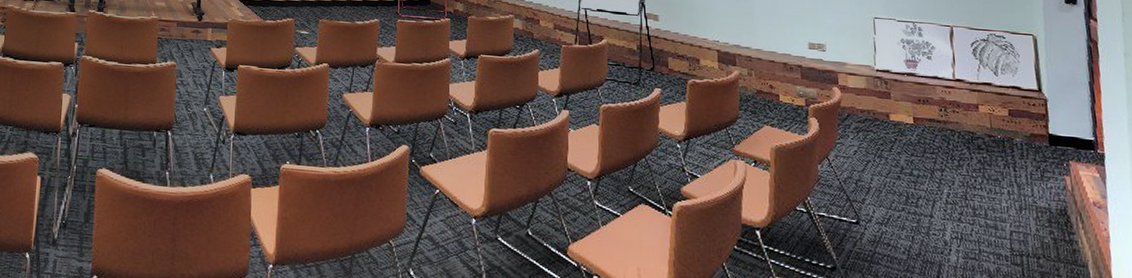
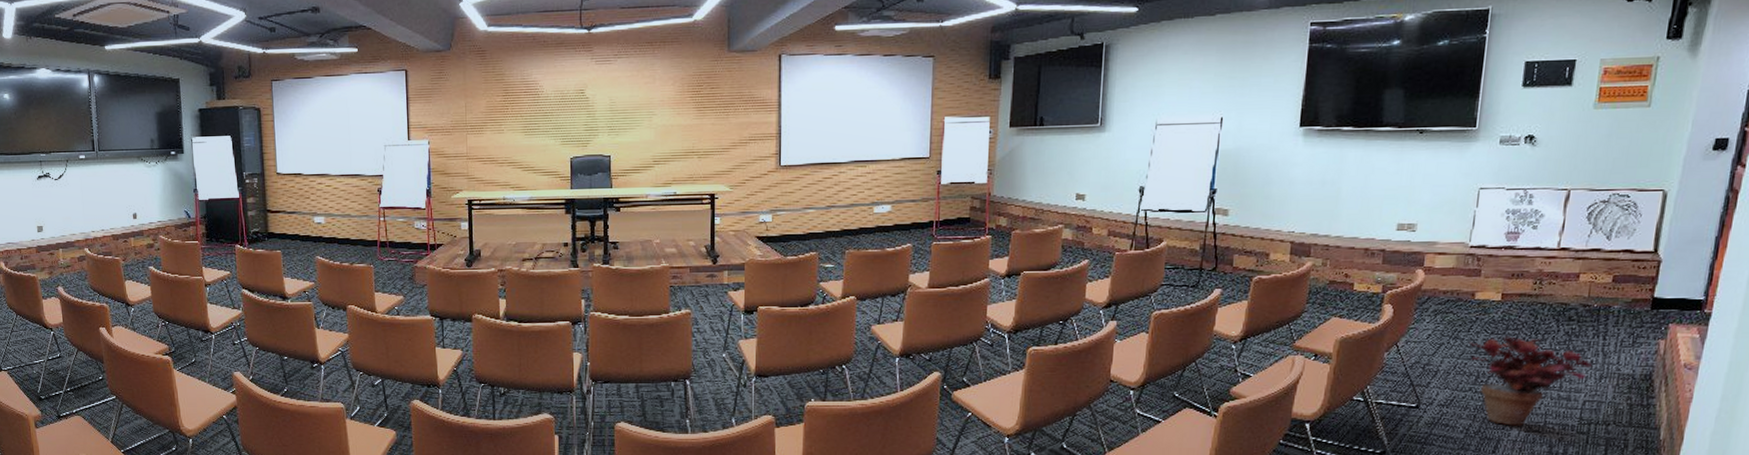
potted plant: none [894,159,1011,252] -> present [1470,336,1593,426]

